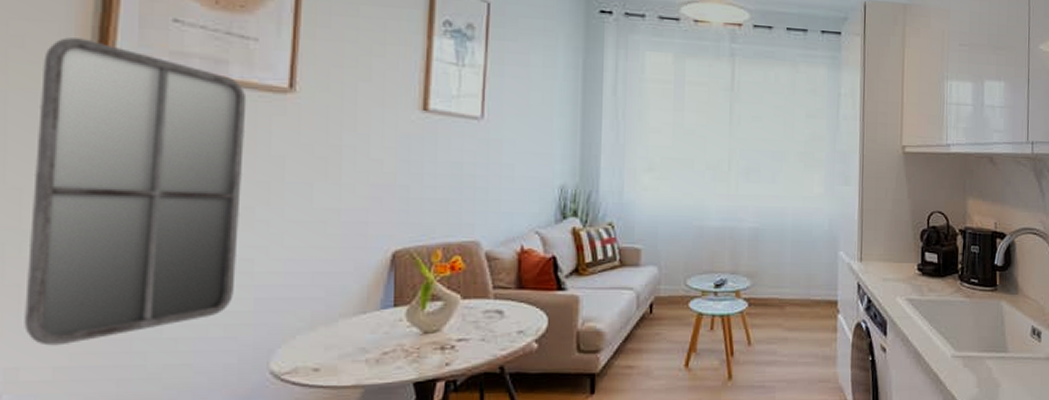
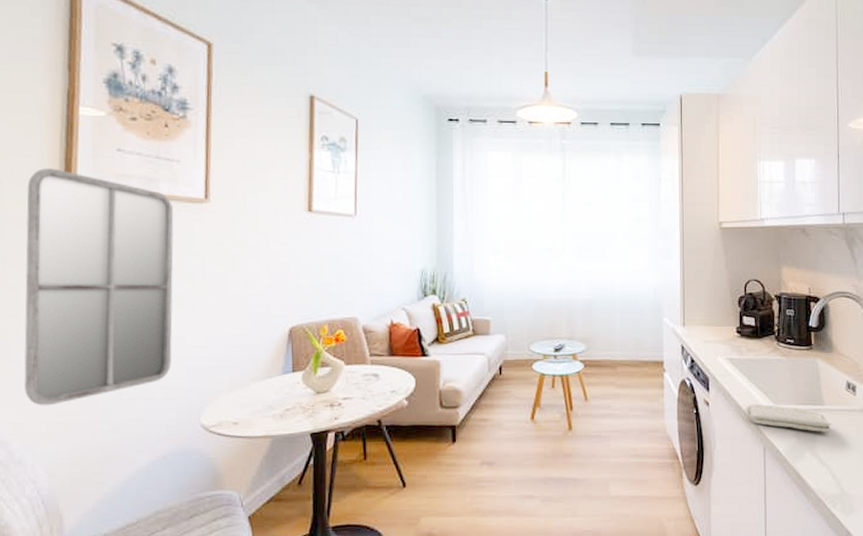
washcloth: none [927,350,1016,383] -> present [747,404,832,433]

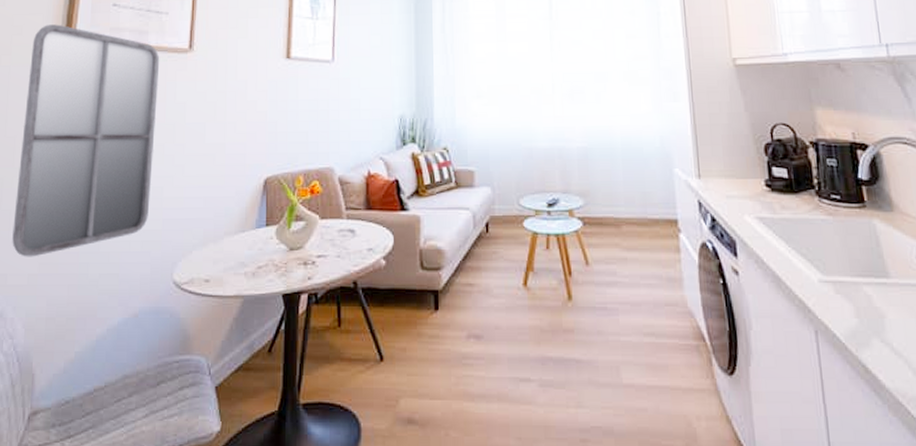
washcloth: present [747,404,832,433] -> none [788,274,904,314]

